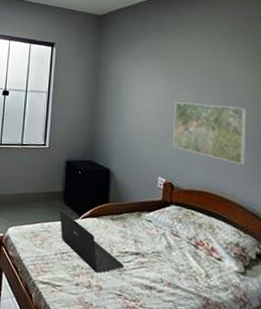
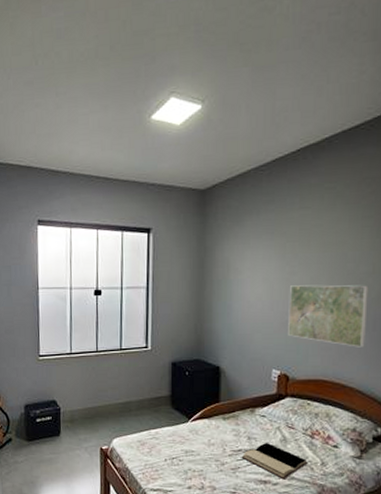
laptop: present [59,208,125,273] -> none [167,413,238,474]
book: none [127,247,192,288] -> present [241,442,308,480]

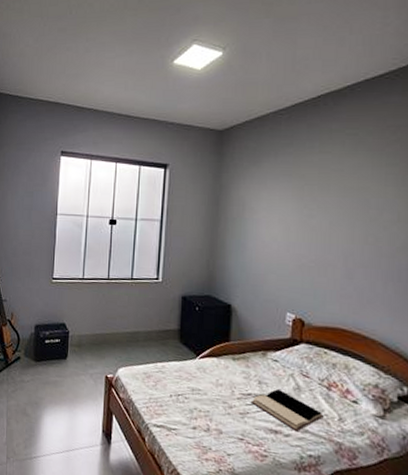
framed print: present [288,285,369,348] -> none [304,228,393,298]

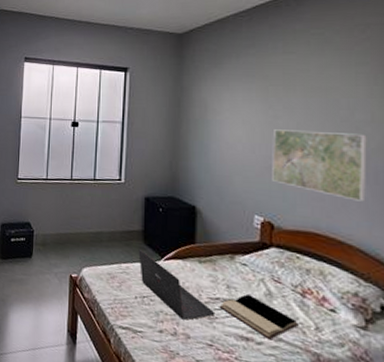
laptop: none [174,347,247,416] -> present [138,248,216,320]
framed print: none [304,228,393,298] -> present [272,129,367,202]

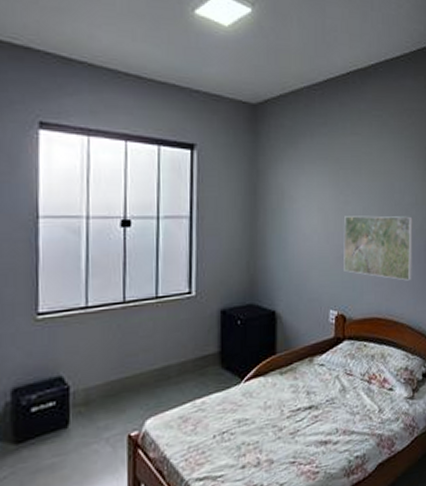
laptop: present [138,248,216,320] -> none [215,375,297,445]
book: present [219,293,299,340] -> none [300,395,366,436]

